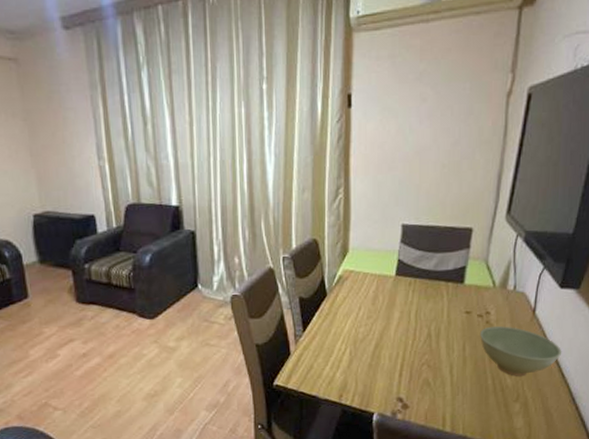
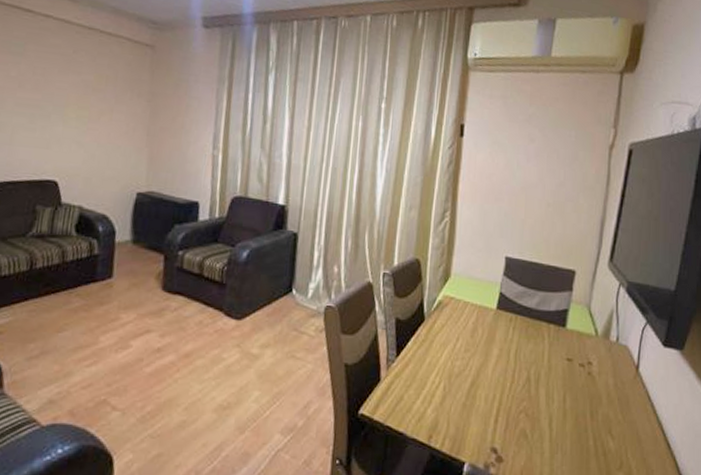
bowl: present [480,325,562,376] -> none [581,378,667,440]

